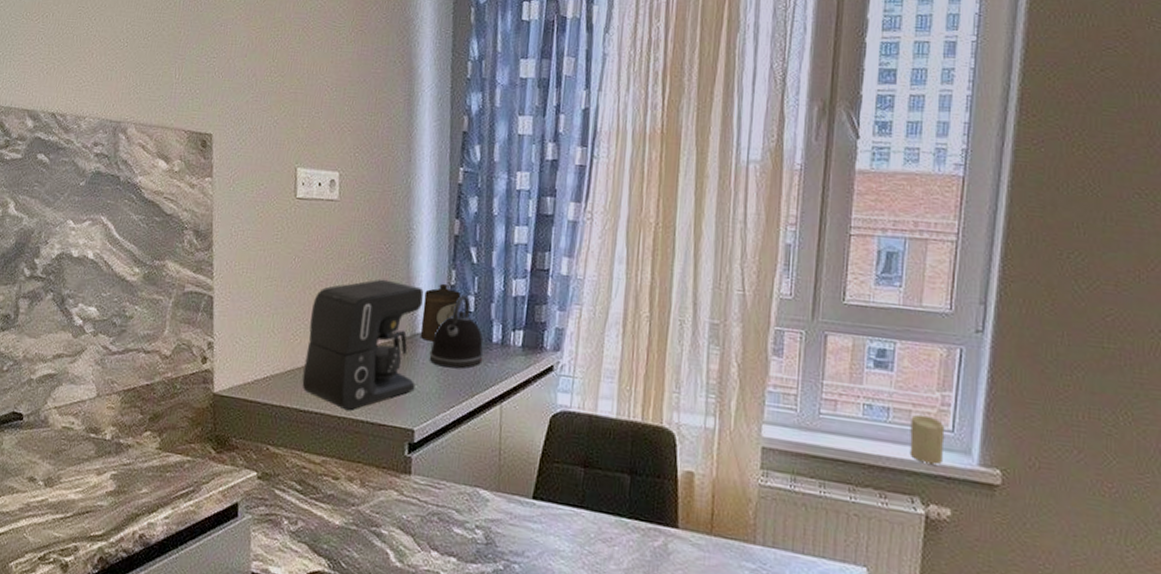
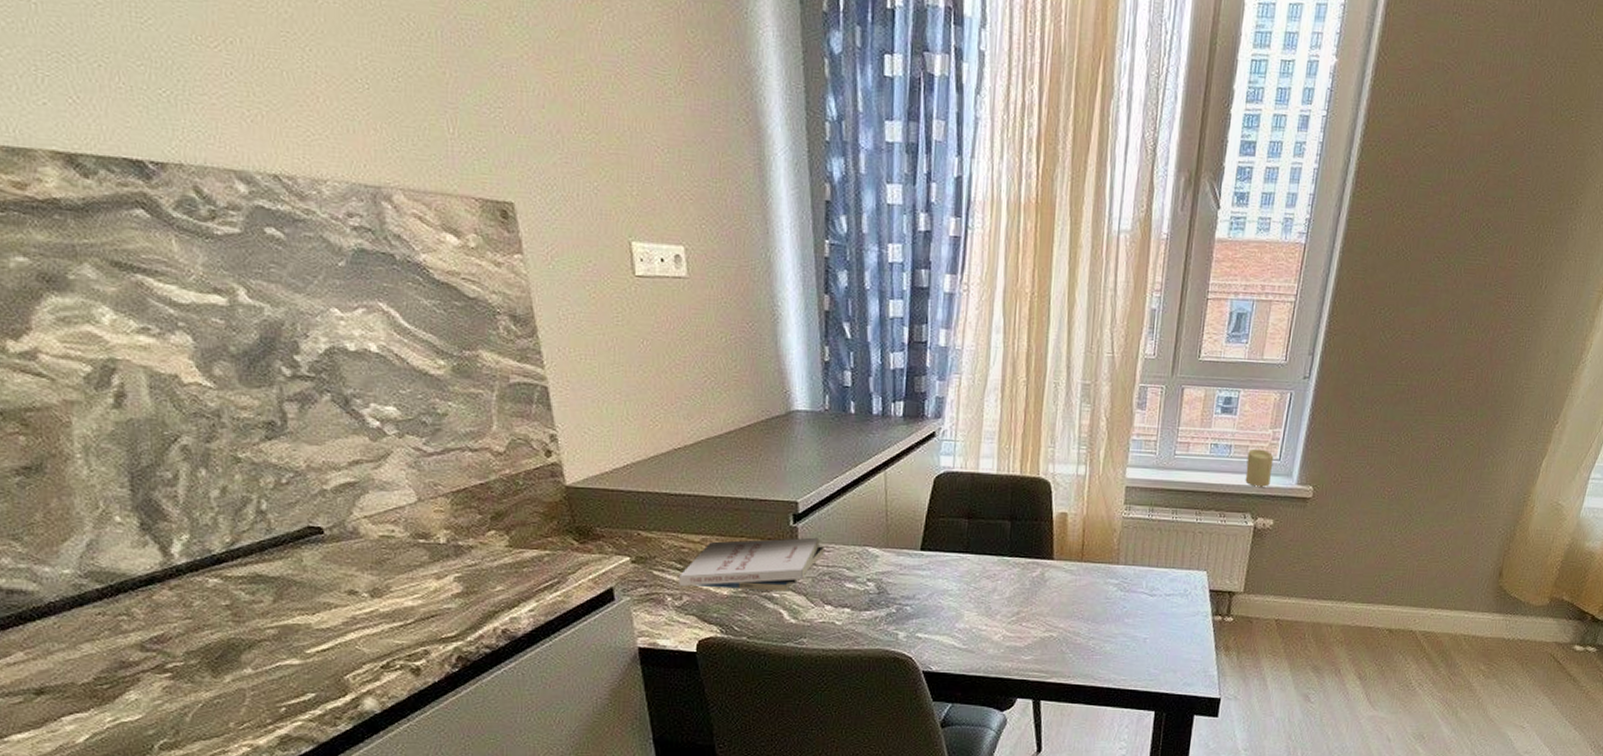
books: none [296,465,436,529] -> present [679,537,824,592]
coffee maker: present [302,279,424,411] -> none [669,359,796,490]
canister: present [420,283,460,342] -> none [795,360,836,418]
kettle: present [429,295,484,369] -> none [807,370,864,442]

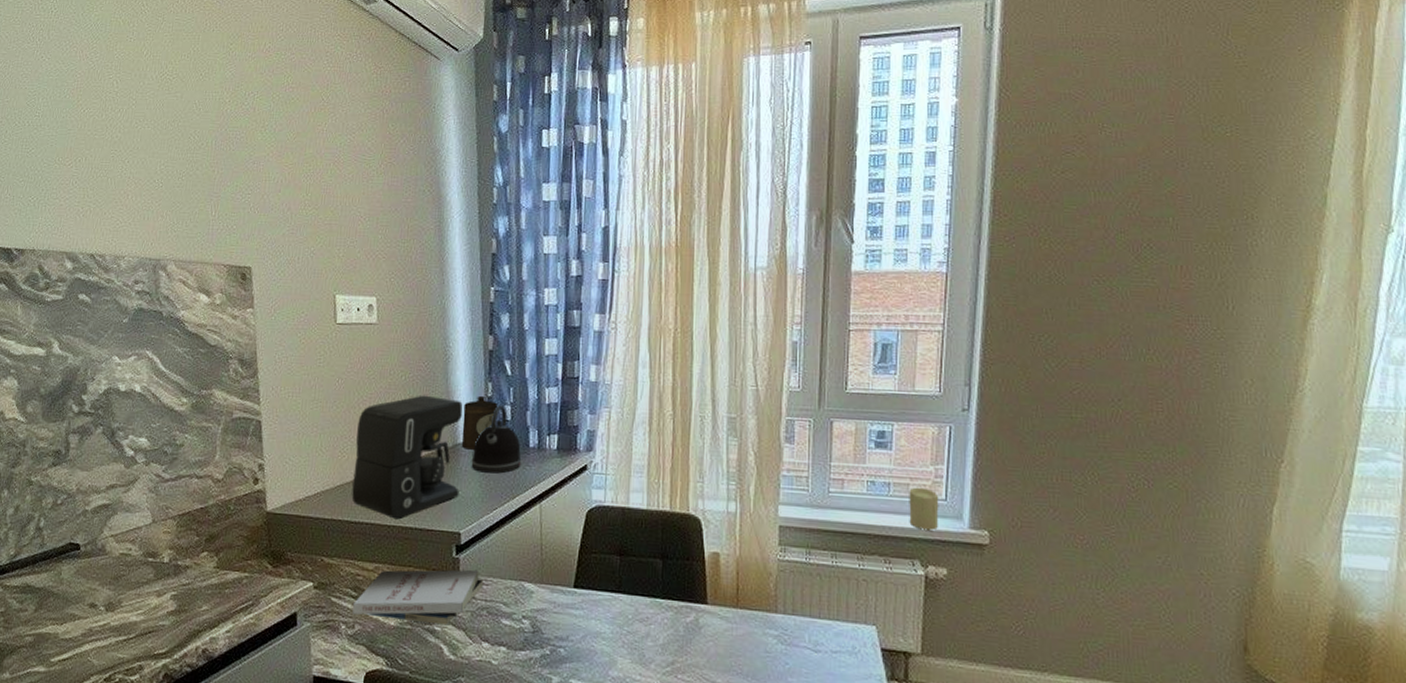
coffee maker: none [669,359,796,490] -> present [352,395,463,520]
canister: none [795,360,836,418] -> present [461,395,497,450]
kettle: none [807,370,864,442] -> present [471,405,522,474]

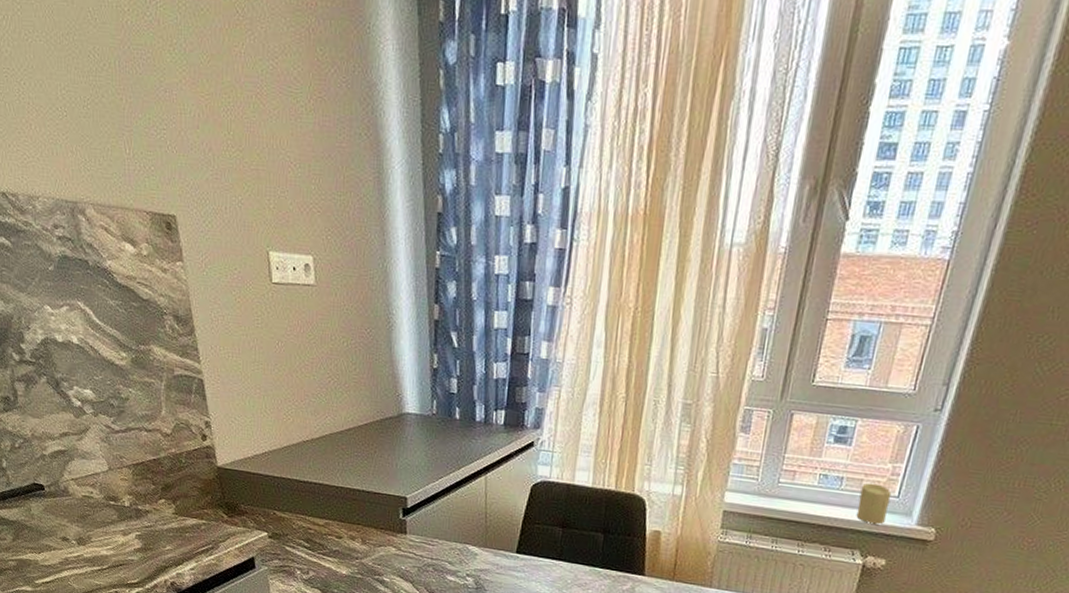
coffee maker: present [352,395,463,520] -> none [299,362,407,482]
books: present [353,569,483,626] -> none [306,526,429,577]
canister: present [461,395,497,450] -> none [406,366,443,420]
kettle: present [471,405,522,474] -> none [416,377,468,445]

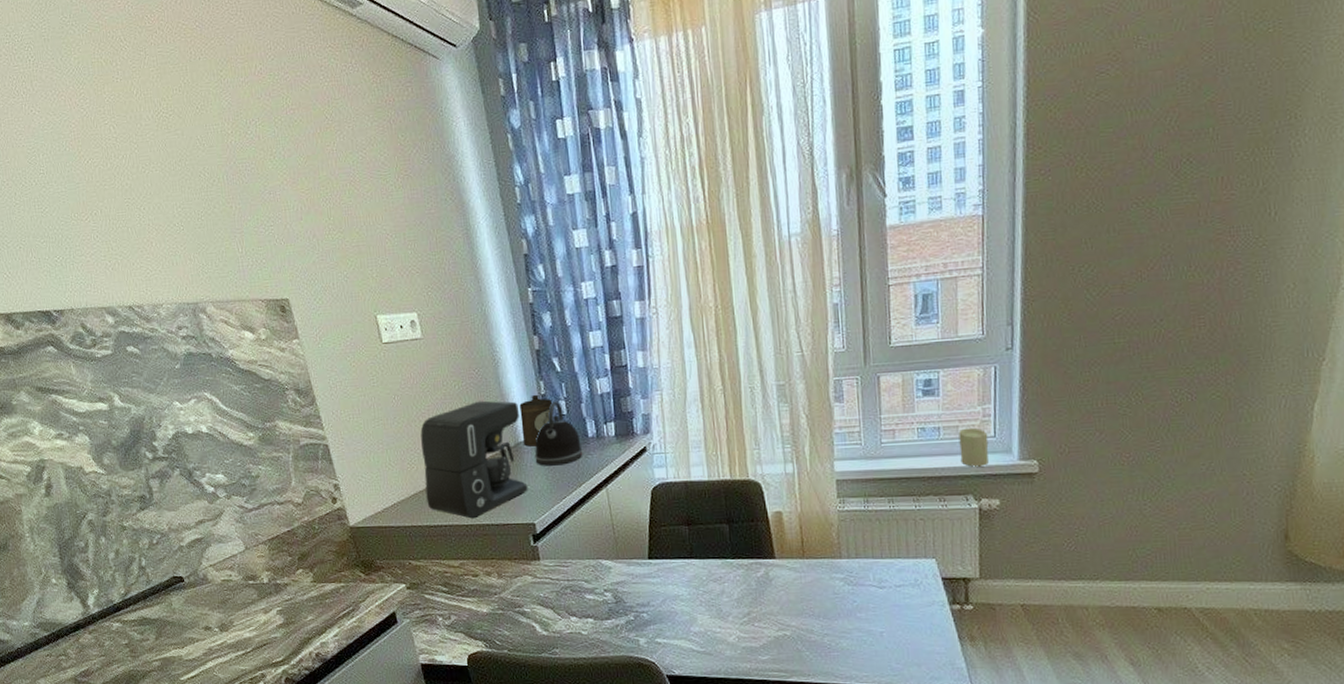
coffee maker: none [299,362,407,482] -> present [420,400,528,519]
canister: none [406,366,443,420] -> present [519,394,552,447]
kettle: none [416,377,468,445] -> present [534,401,583,466]

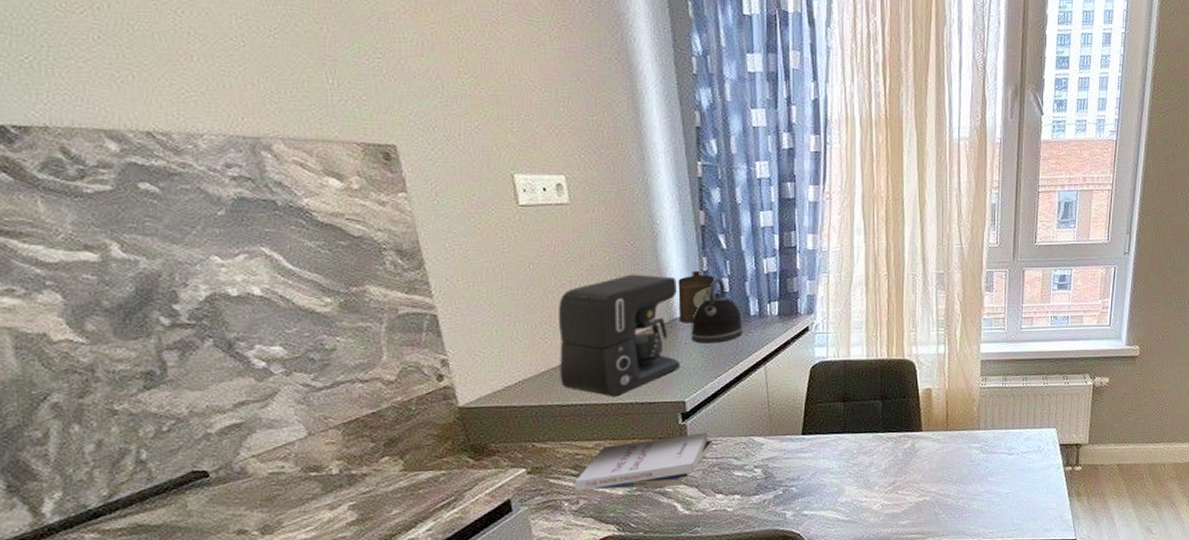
books: none [446,554,563,607] -> present [575,432,712,491]
candle: present [958,427,989,467] -> none [1082,317,1105,351]

